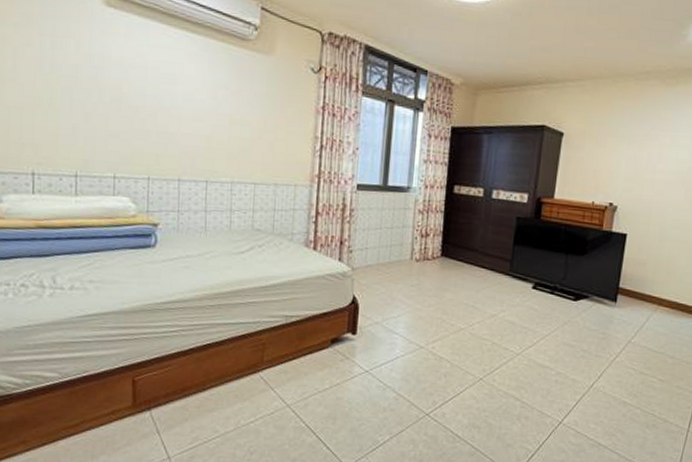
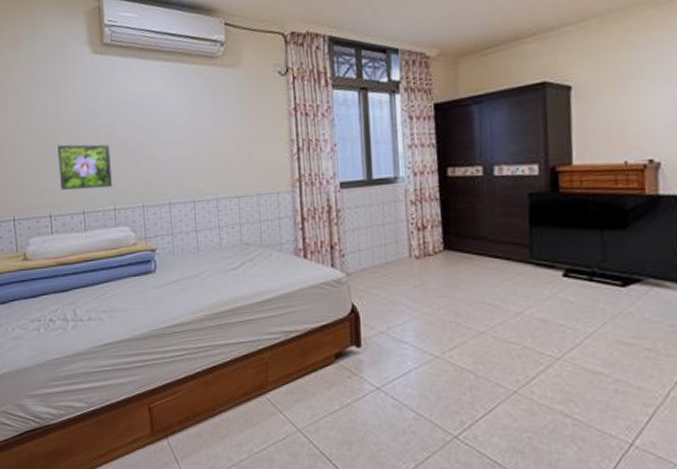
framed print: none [48,97,115,154] -> present [58,144,113,190]

